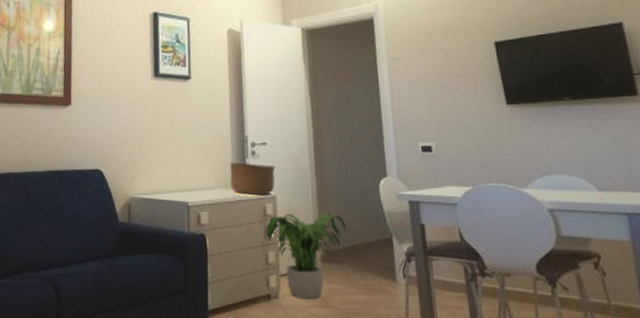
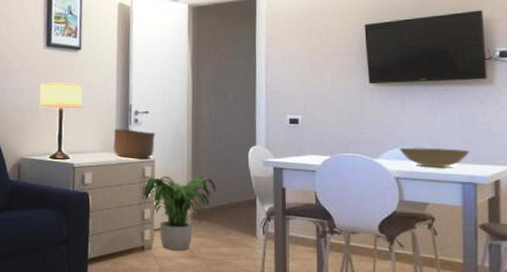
table lamp: none [149,114,195,199] -> present [40,82,83,160]
bowl: none [548,174,631,198] -> present [399,147,470,169]

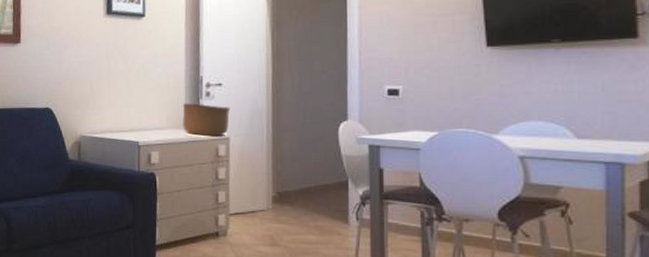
table lamp: present [40,82,83,160] -> none [101,53,148,138]
potted plant: present [143,176,217,251] -> none [217,155,301,238]
bowl: present [399,147,470,169] -> none [524,120,616,146]

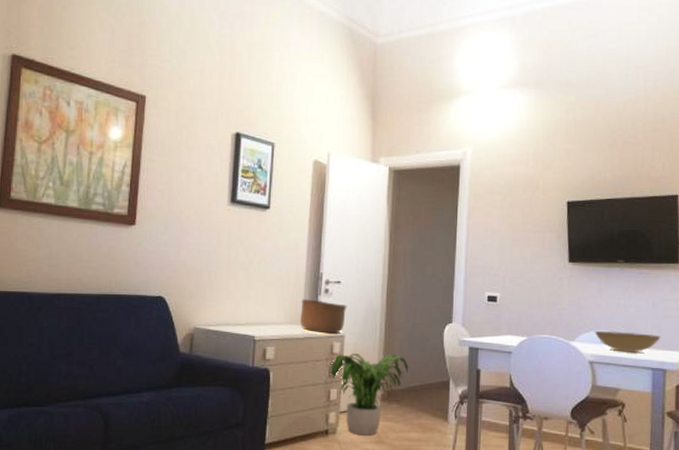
potted plant: none [217,155,301,238] -> present [330,353,409,436]
bowl: none [524,120,616,146] -> present [594,330,661,353]

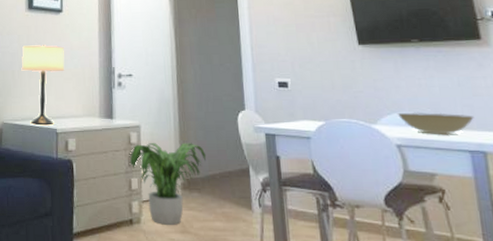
table lamp: none [220,244,269,332] -> present [22,45,65,126]
basket: present [300,299,347,334] -> none [97,92,141,125]

